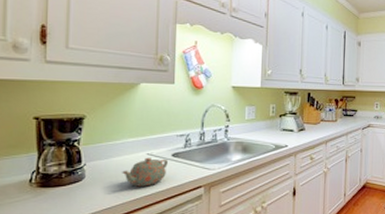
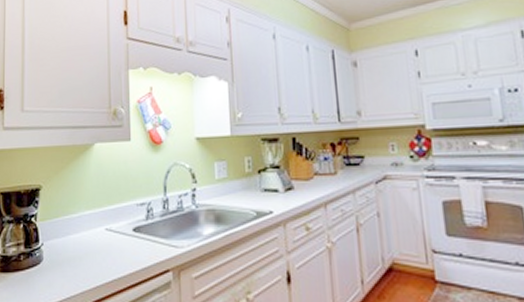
teapot: present [122,157,168,187] -> none [80,233,129,271]

